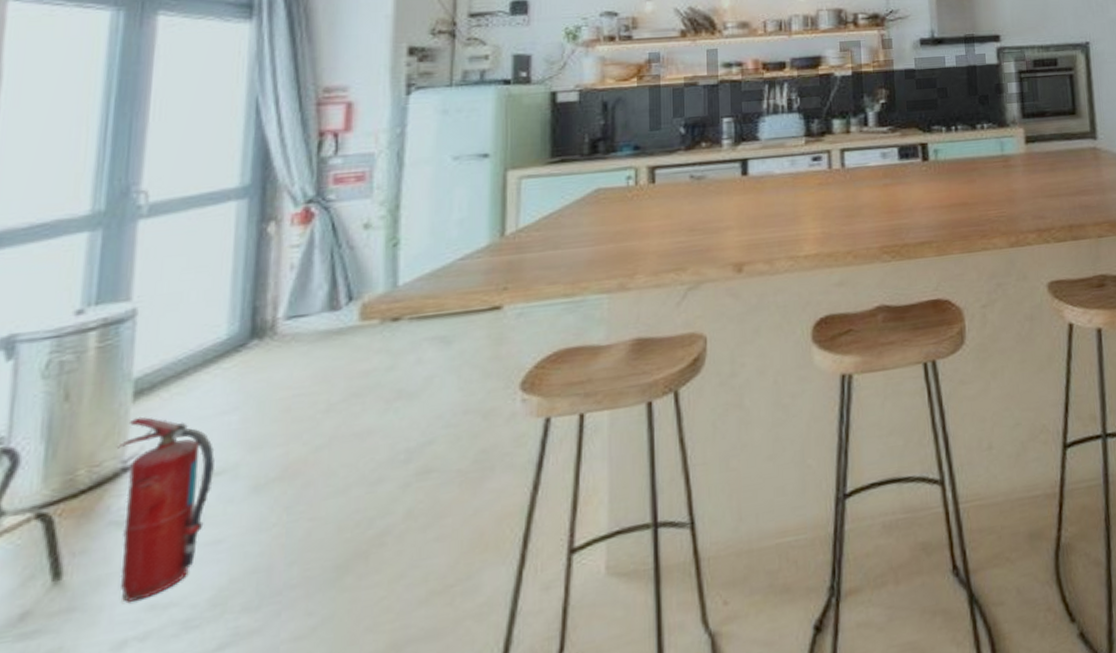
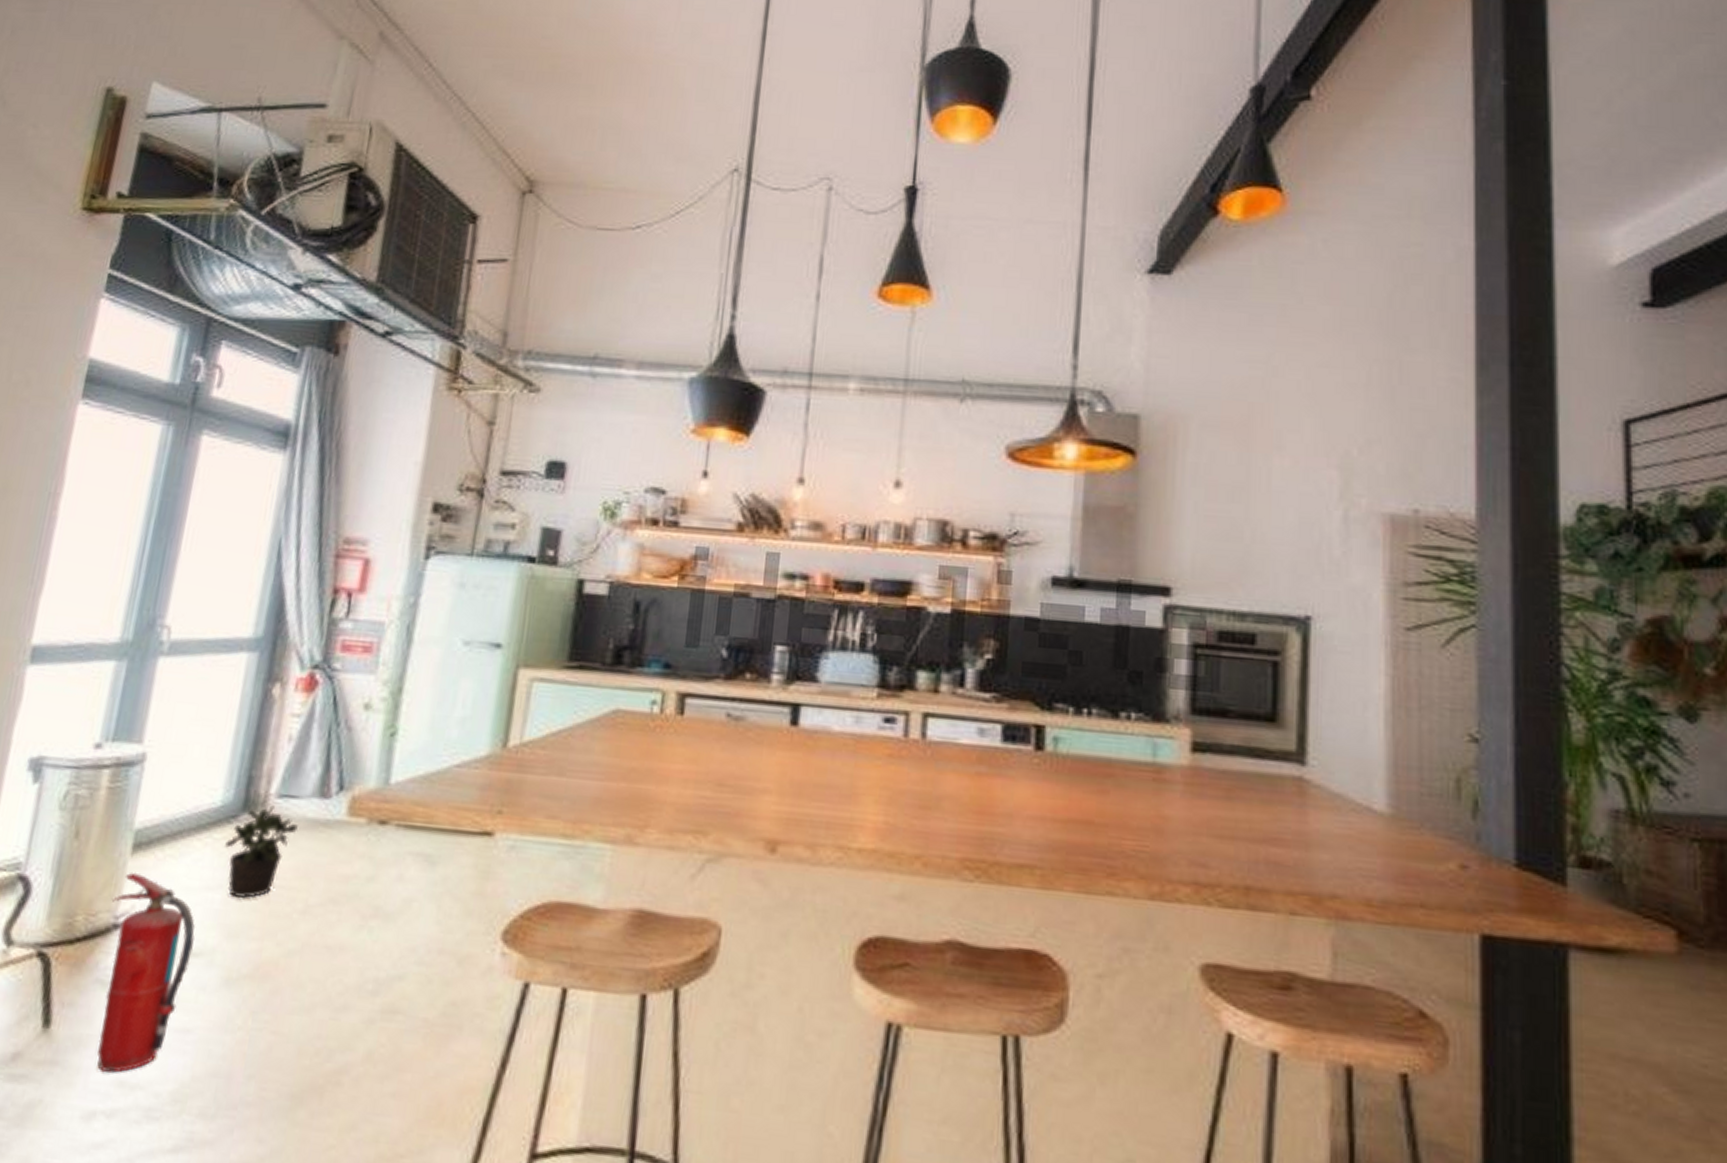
potted plant: none [236,327,311,414] -> present [225,805,298,899]

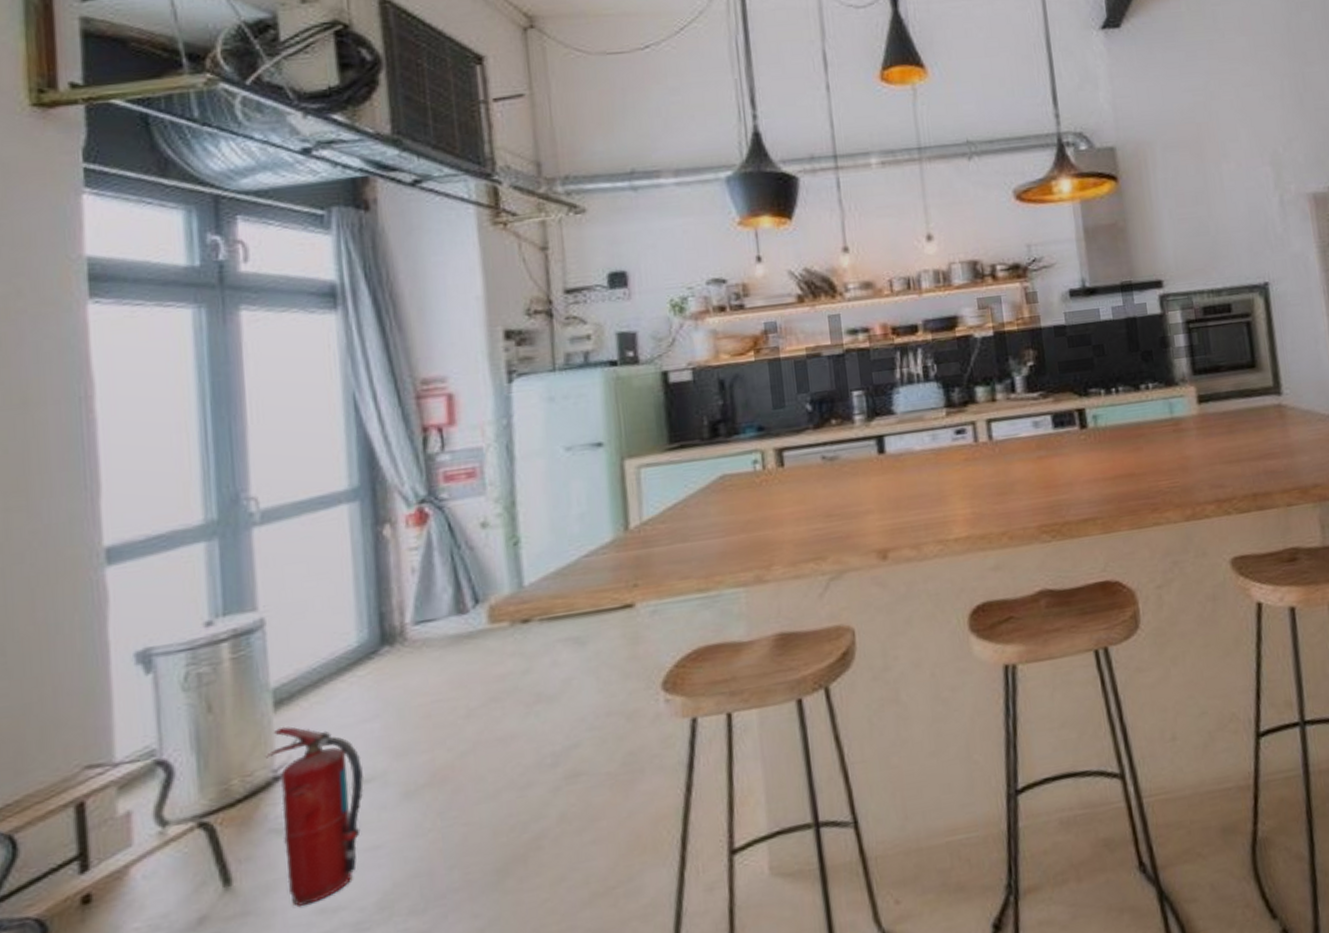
potted plant: present [225,805,298,899] -> none [371,632,442,722]

